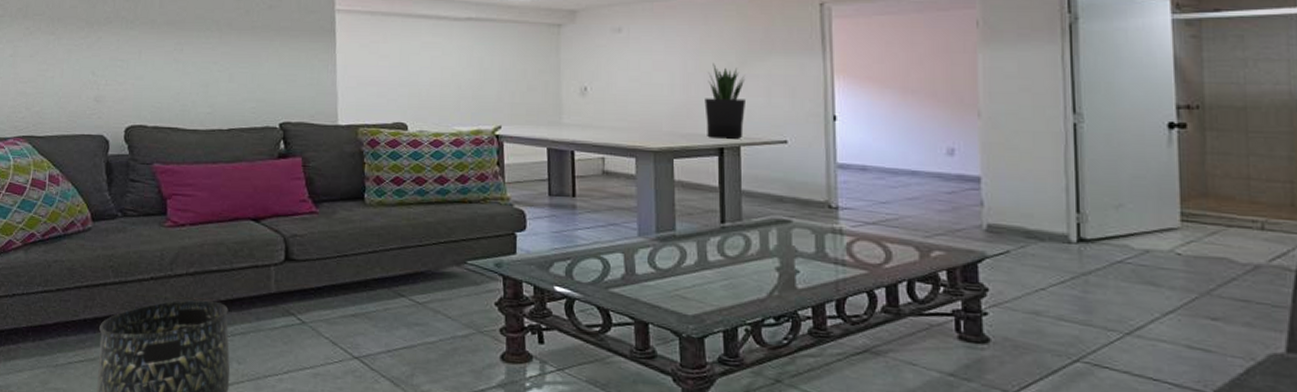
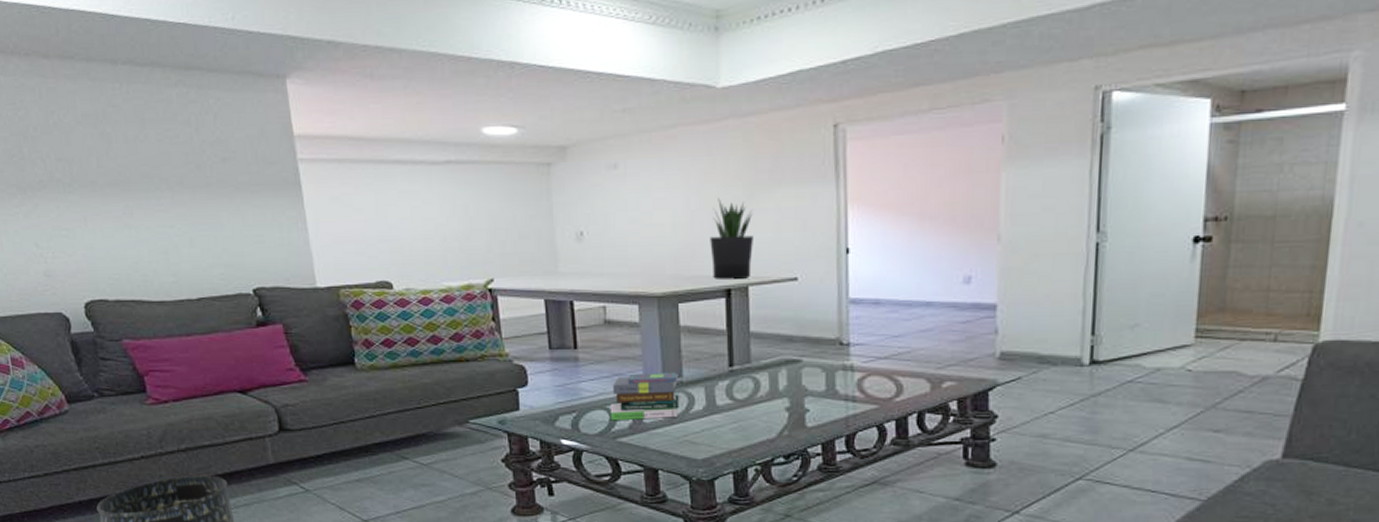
books: none [603,224,672,271] -> present [610,371,679,421]

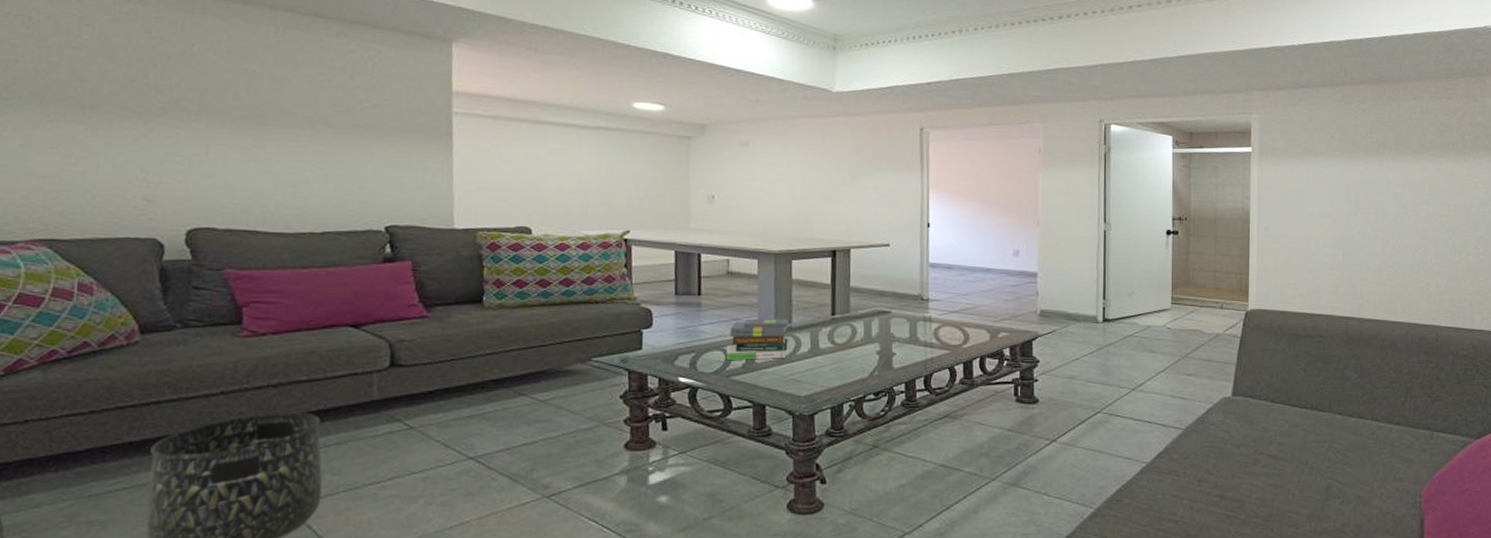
planter: present [710,197,753,281] -> none [821,176,856,244]

